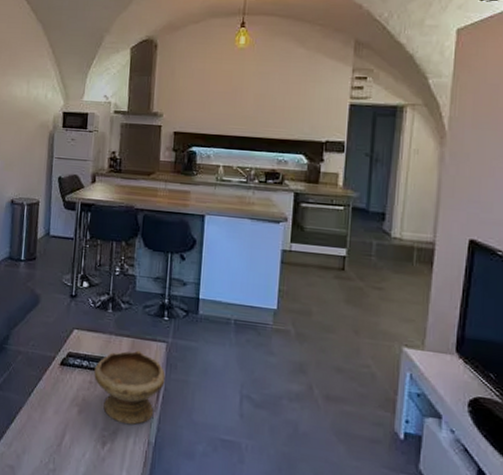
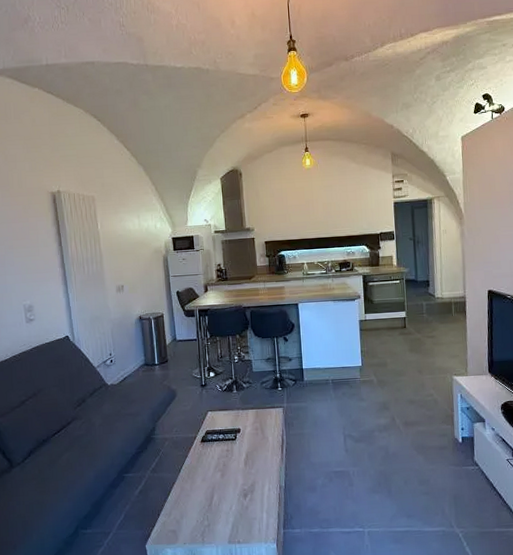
bowl: present [94,350,166,425] -> none [229,418,286,477]

